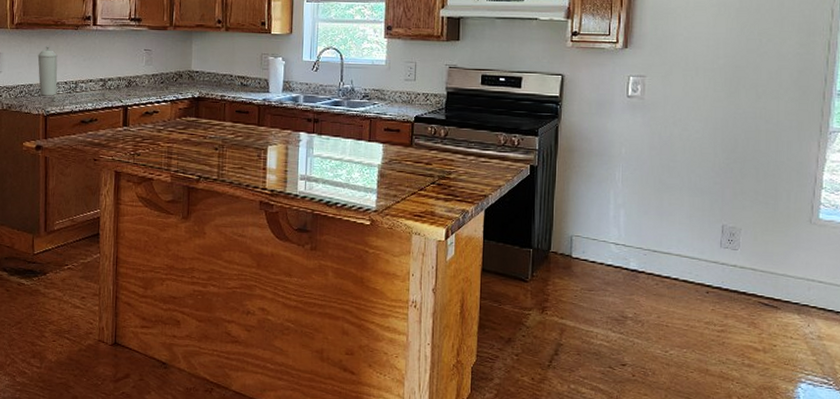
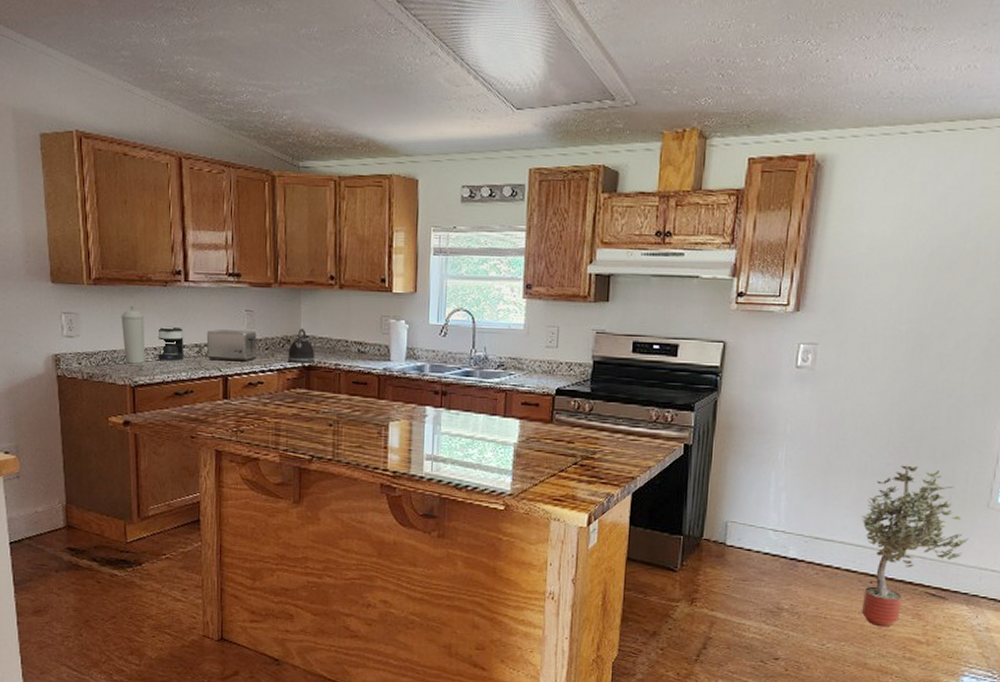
coffee maker: none [64,64,101,94] -> present [153,326,197,362]
toaster: none [110,66,154,94] -> present [206,329,257,362]
kettle: none [179,64,204,95] -> present [287,327,315,363]
potted tree: none [694,184,795,335] -> present [861,465,969,628]

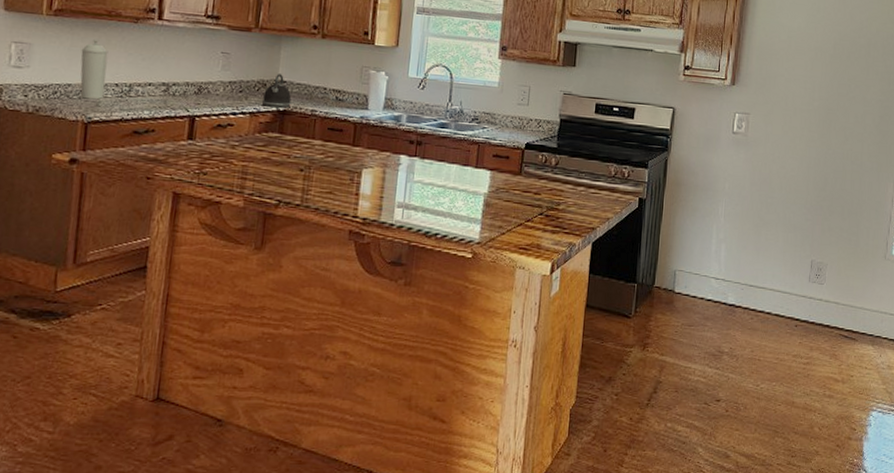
coffee maker: present [153,326,197,362] -> none [113,63,163,100]
toaster: present [206,329,257,362] -> none [175,69,232,104]
potted tree: present [861,465,969,628] -> none [787,221,872,368]

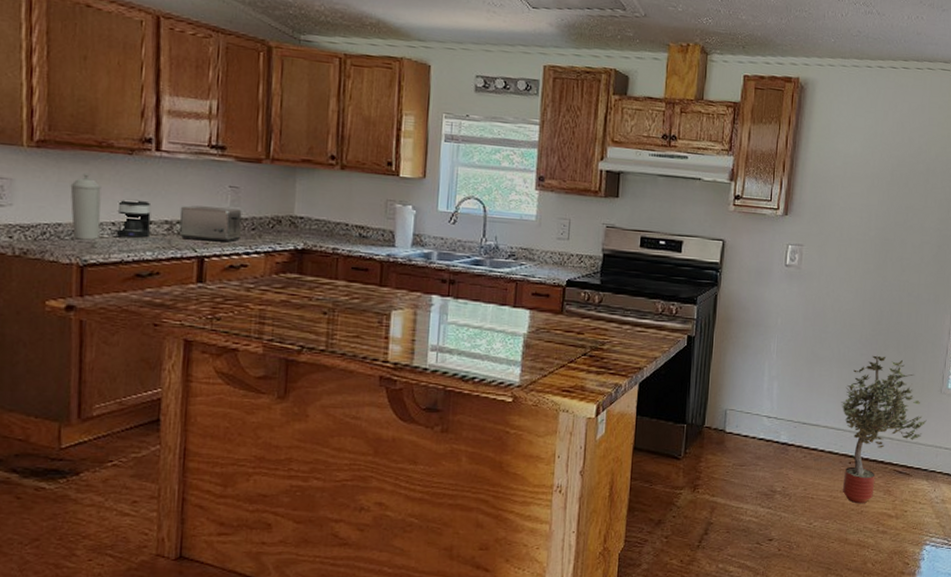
coffee maker: none [113,63,163,100] -> present [110,199,166,240]
toaster: none [175,69,232,104] -> present [179,205,242,243]
kettle: present [261,72,292,108] -> none [277,208,310,247]
potted tree: none [787,221,872,368] -> present [841,355,927,504]

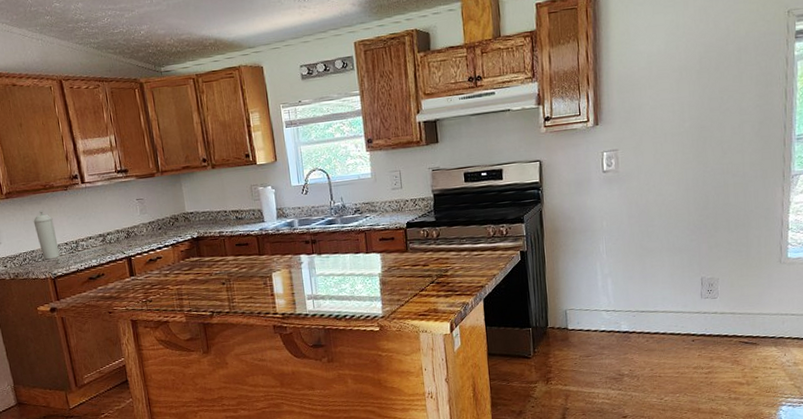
coffee maker: present [110,199,166,240] -> none [65,222,103,254]
toaster: present [179,205,242,243] -> none [107,215,152,246]
potted tree: present [841,355,927,504] -> none [676,238,768,377]

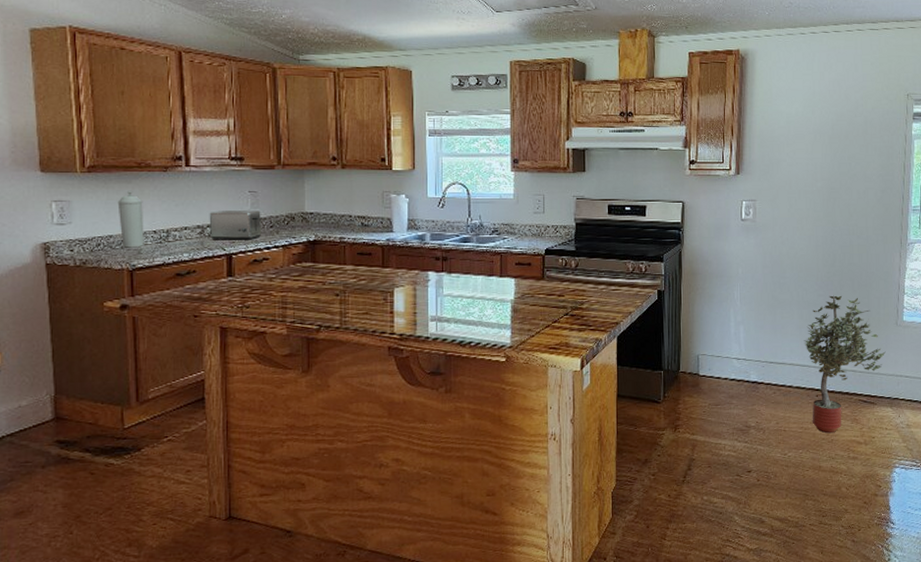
toaster: none [107,215,152,246] -> present [209,210,261,240]
potted tree: none [676,238,768,377] -> present [804,295,886,434]

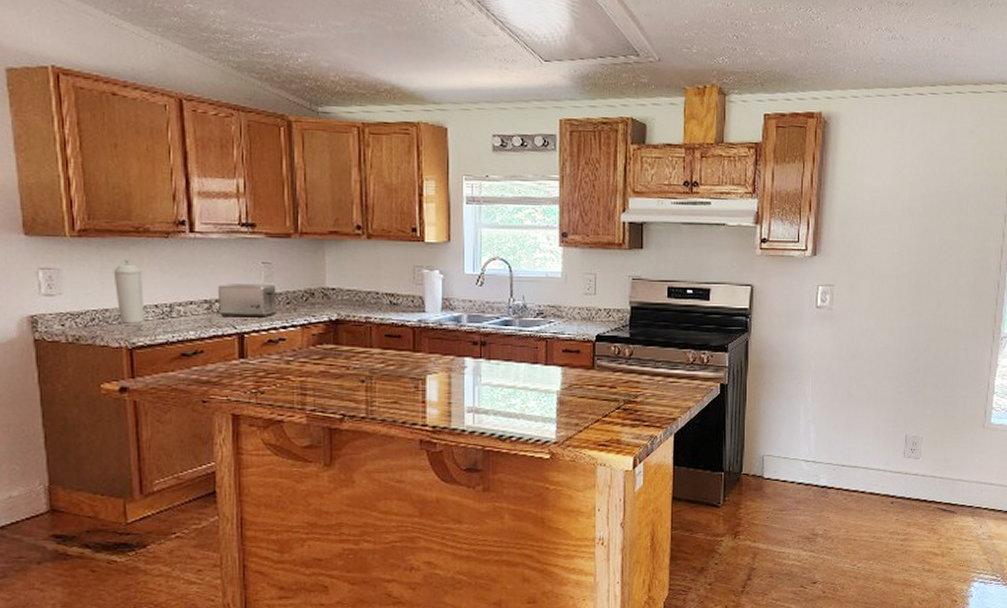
potted tree: present [804,295,886,434] -> none [880,393,970,544]

